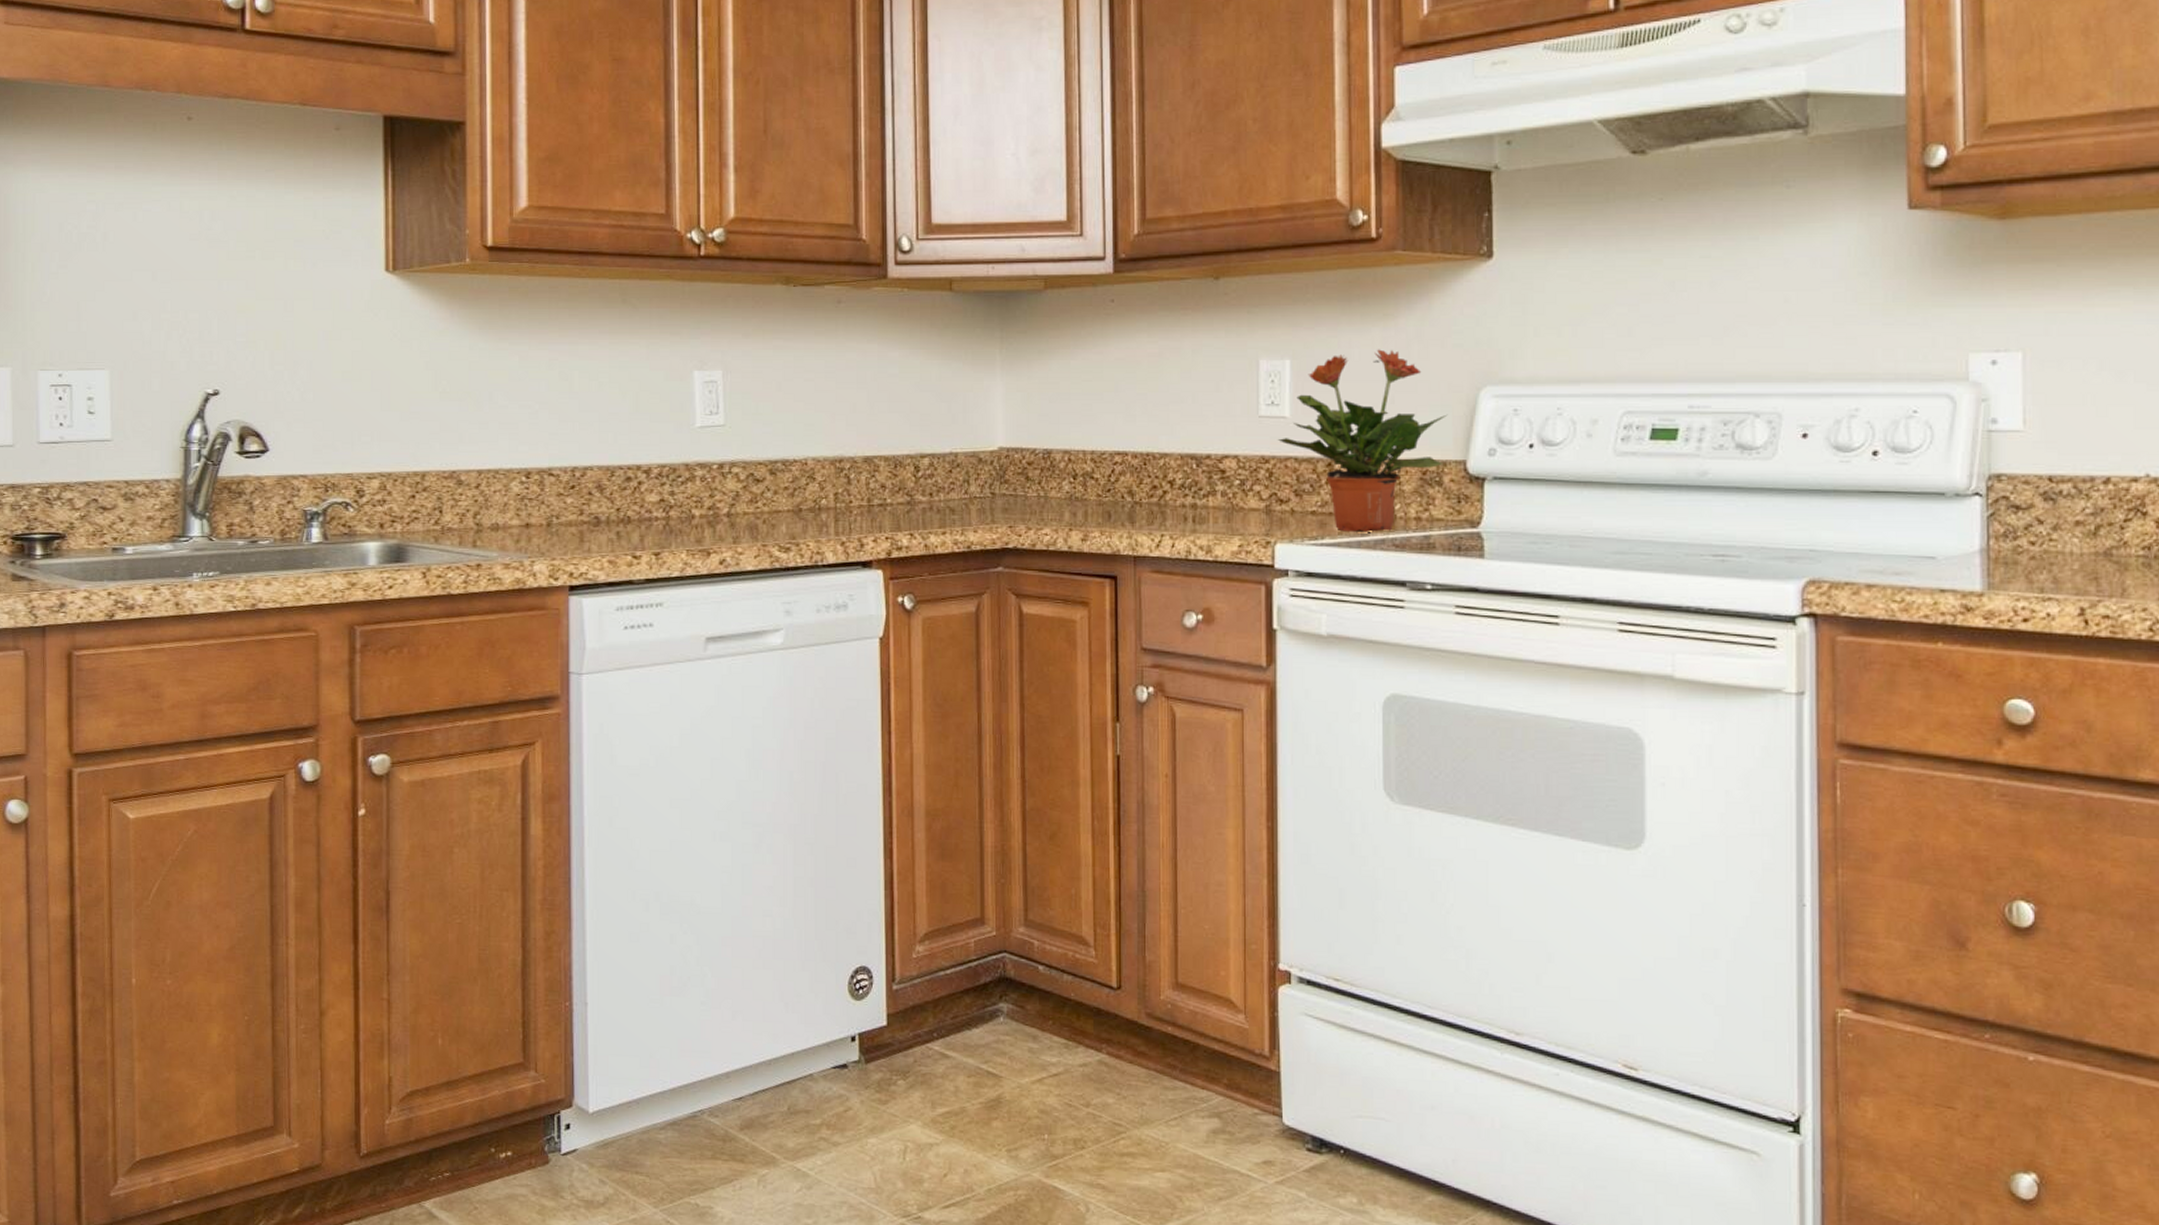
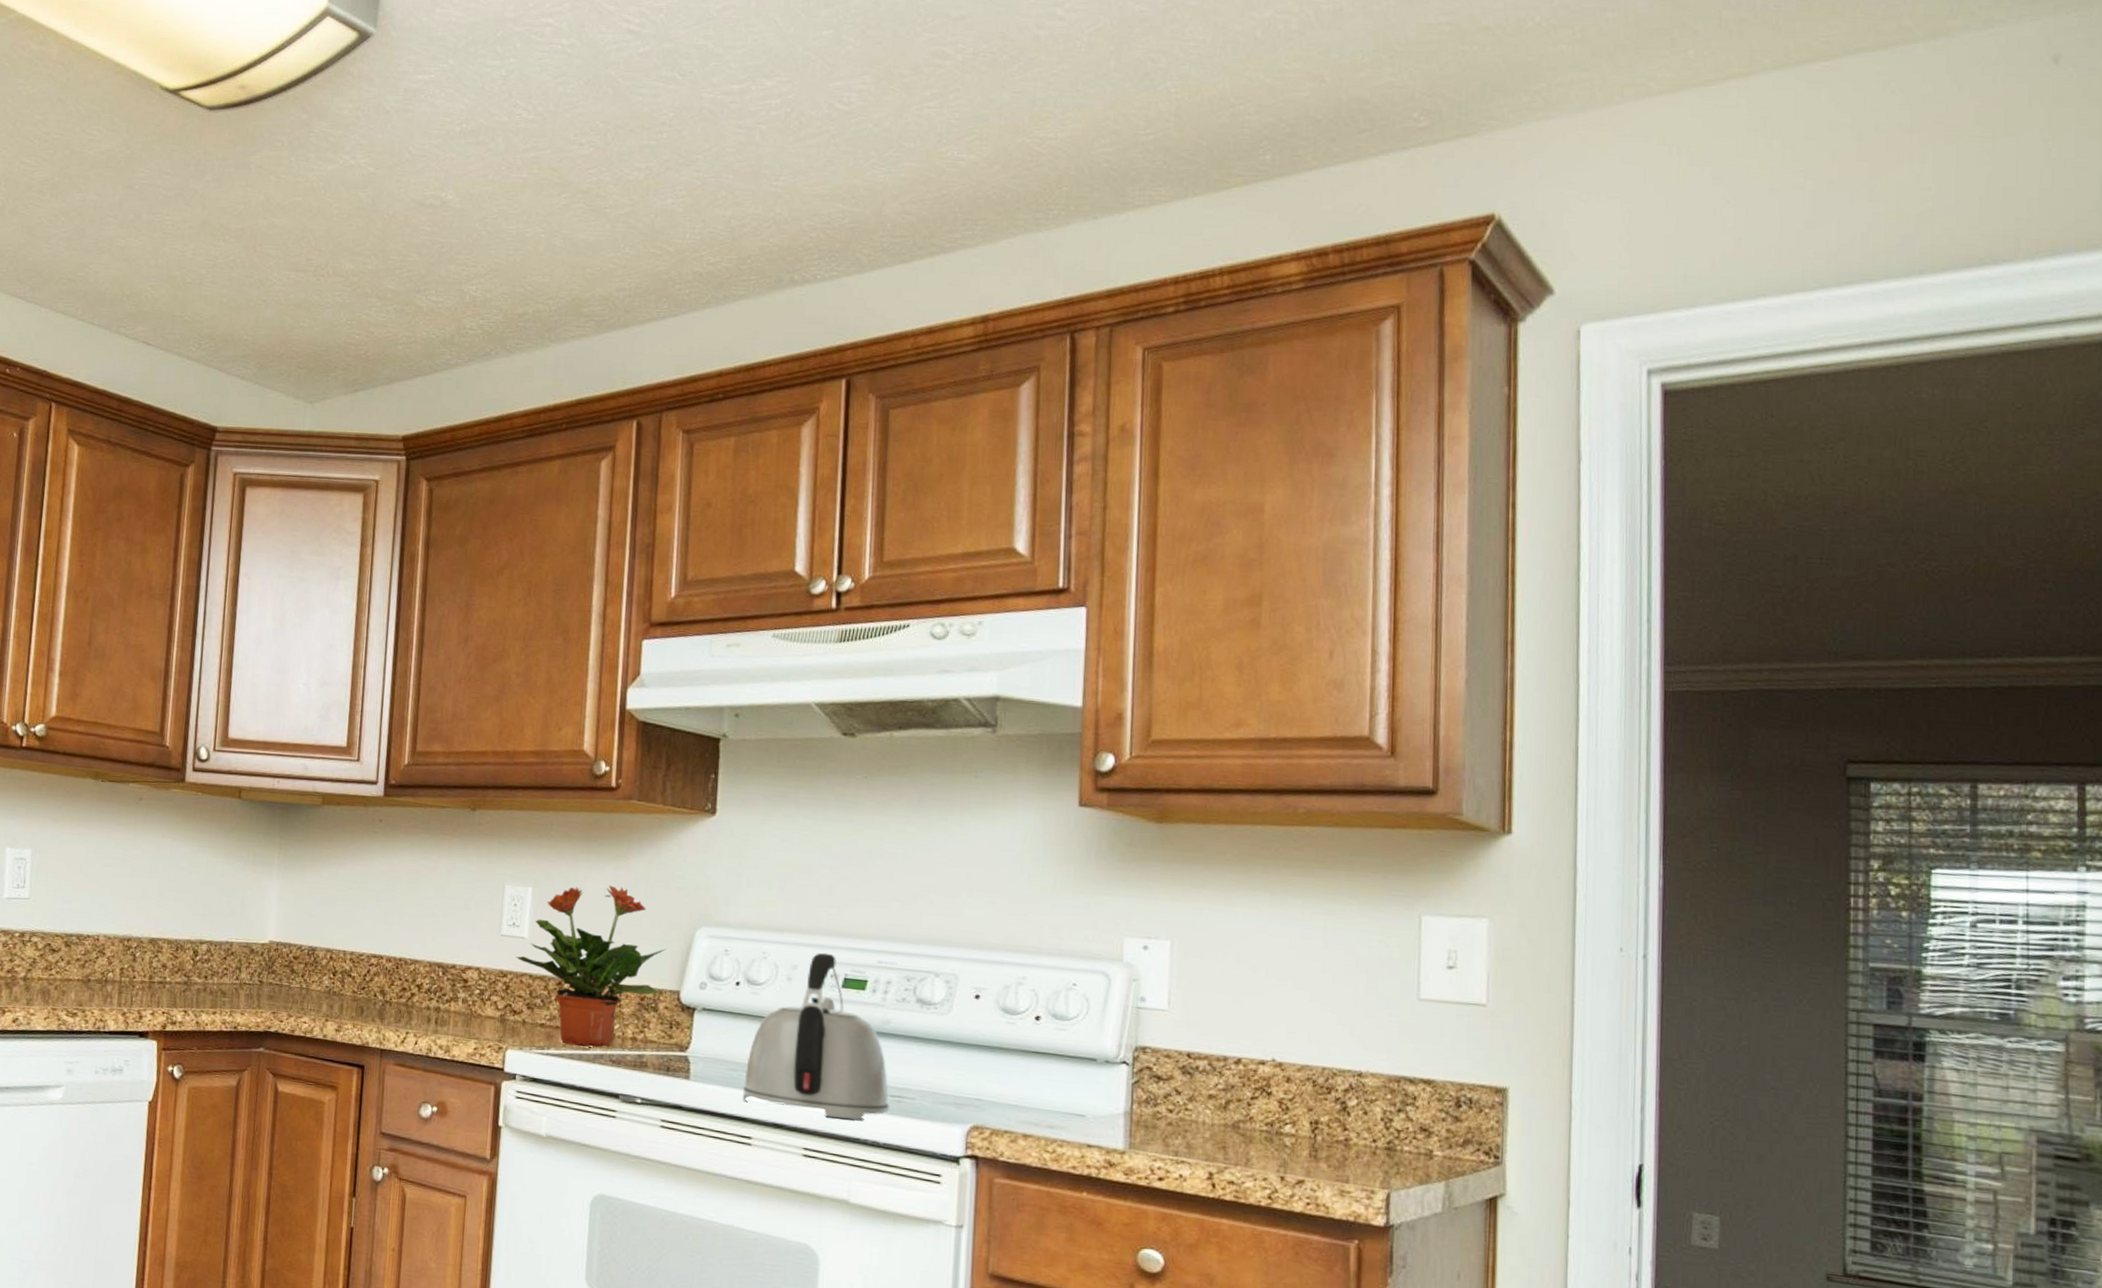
kettle: none [1546,402,1712,587] -> present [743,952,889,1120]

